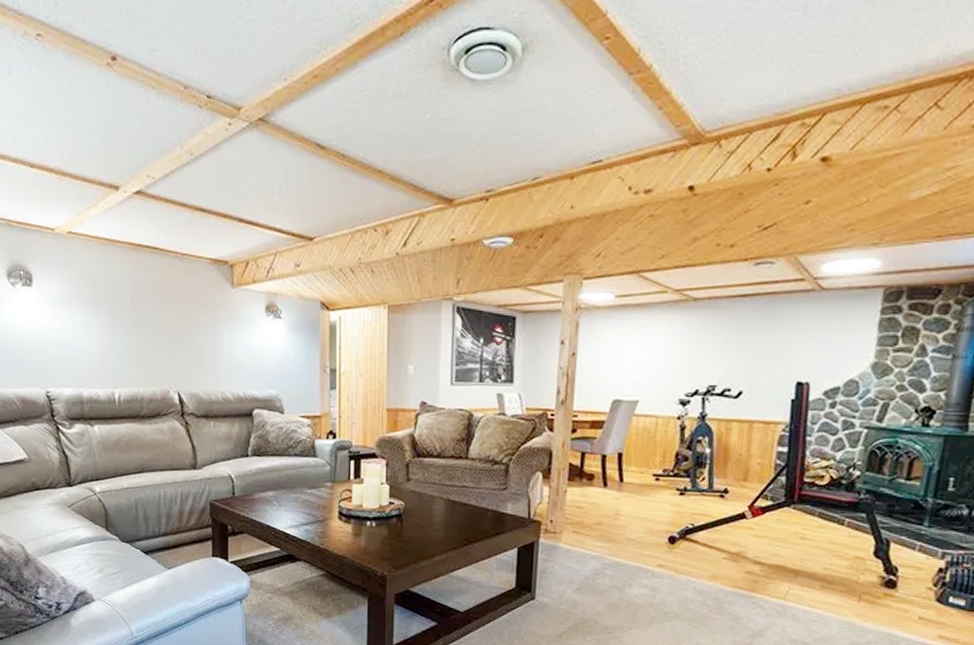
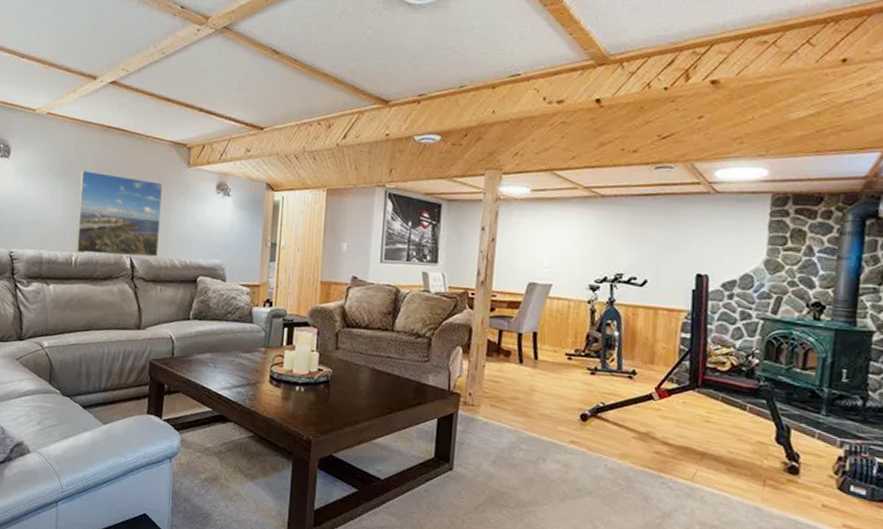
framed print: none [113,296,207,391] -> present [76,170,162,257]

